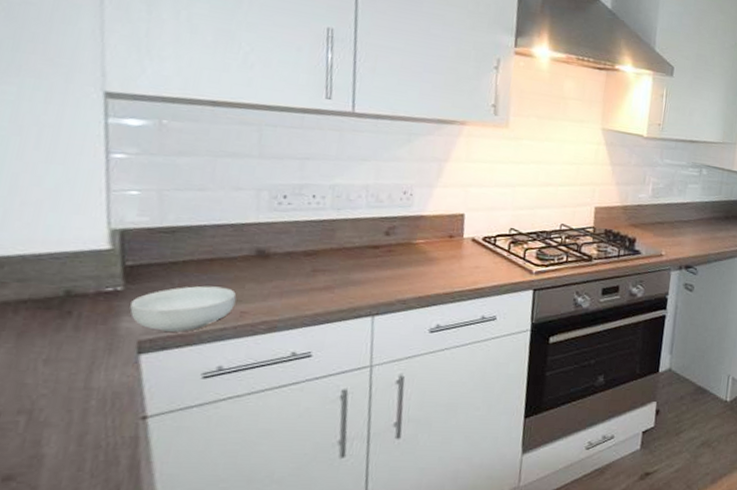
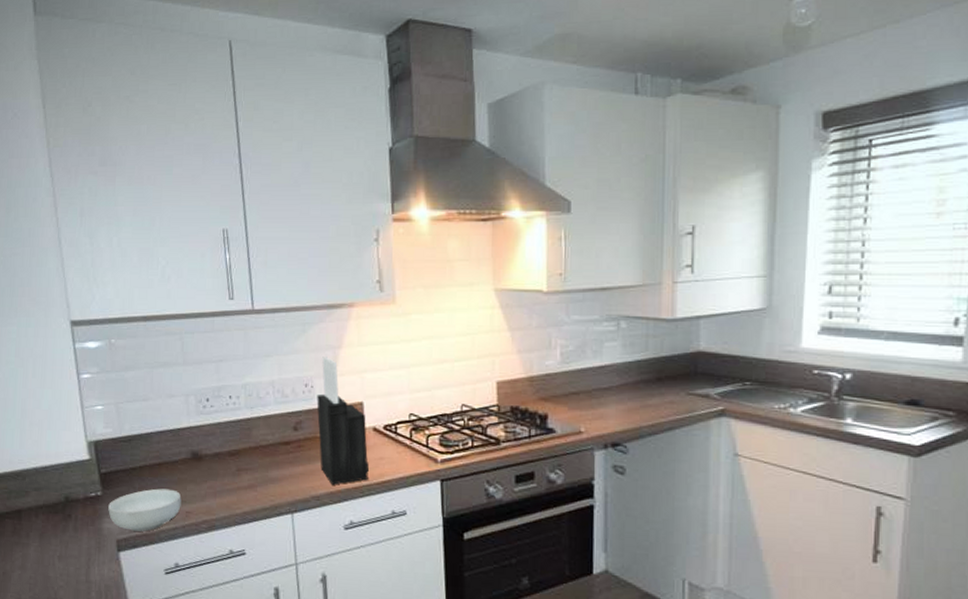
knife block: none [411,167,466,290] -> present [316,357,369,485]

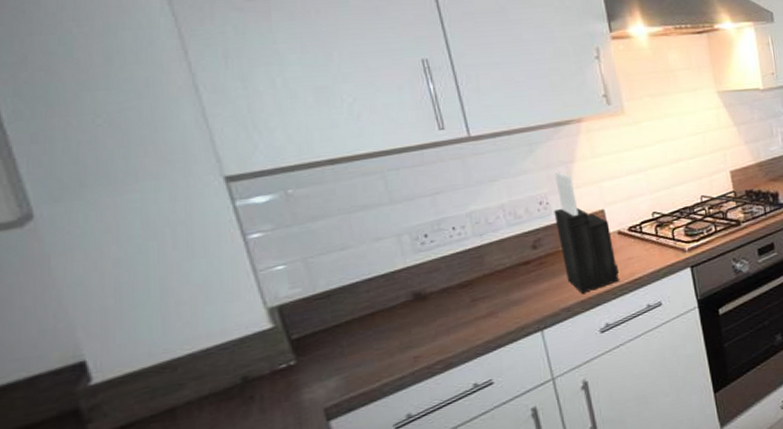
cereal bowl: present [108,488,182,532] -> none [307,337,407,395]

